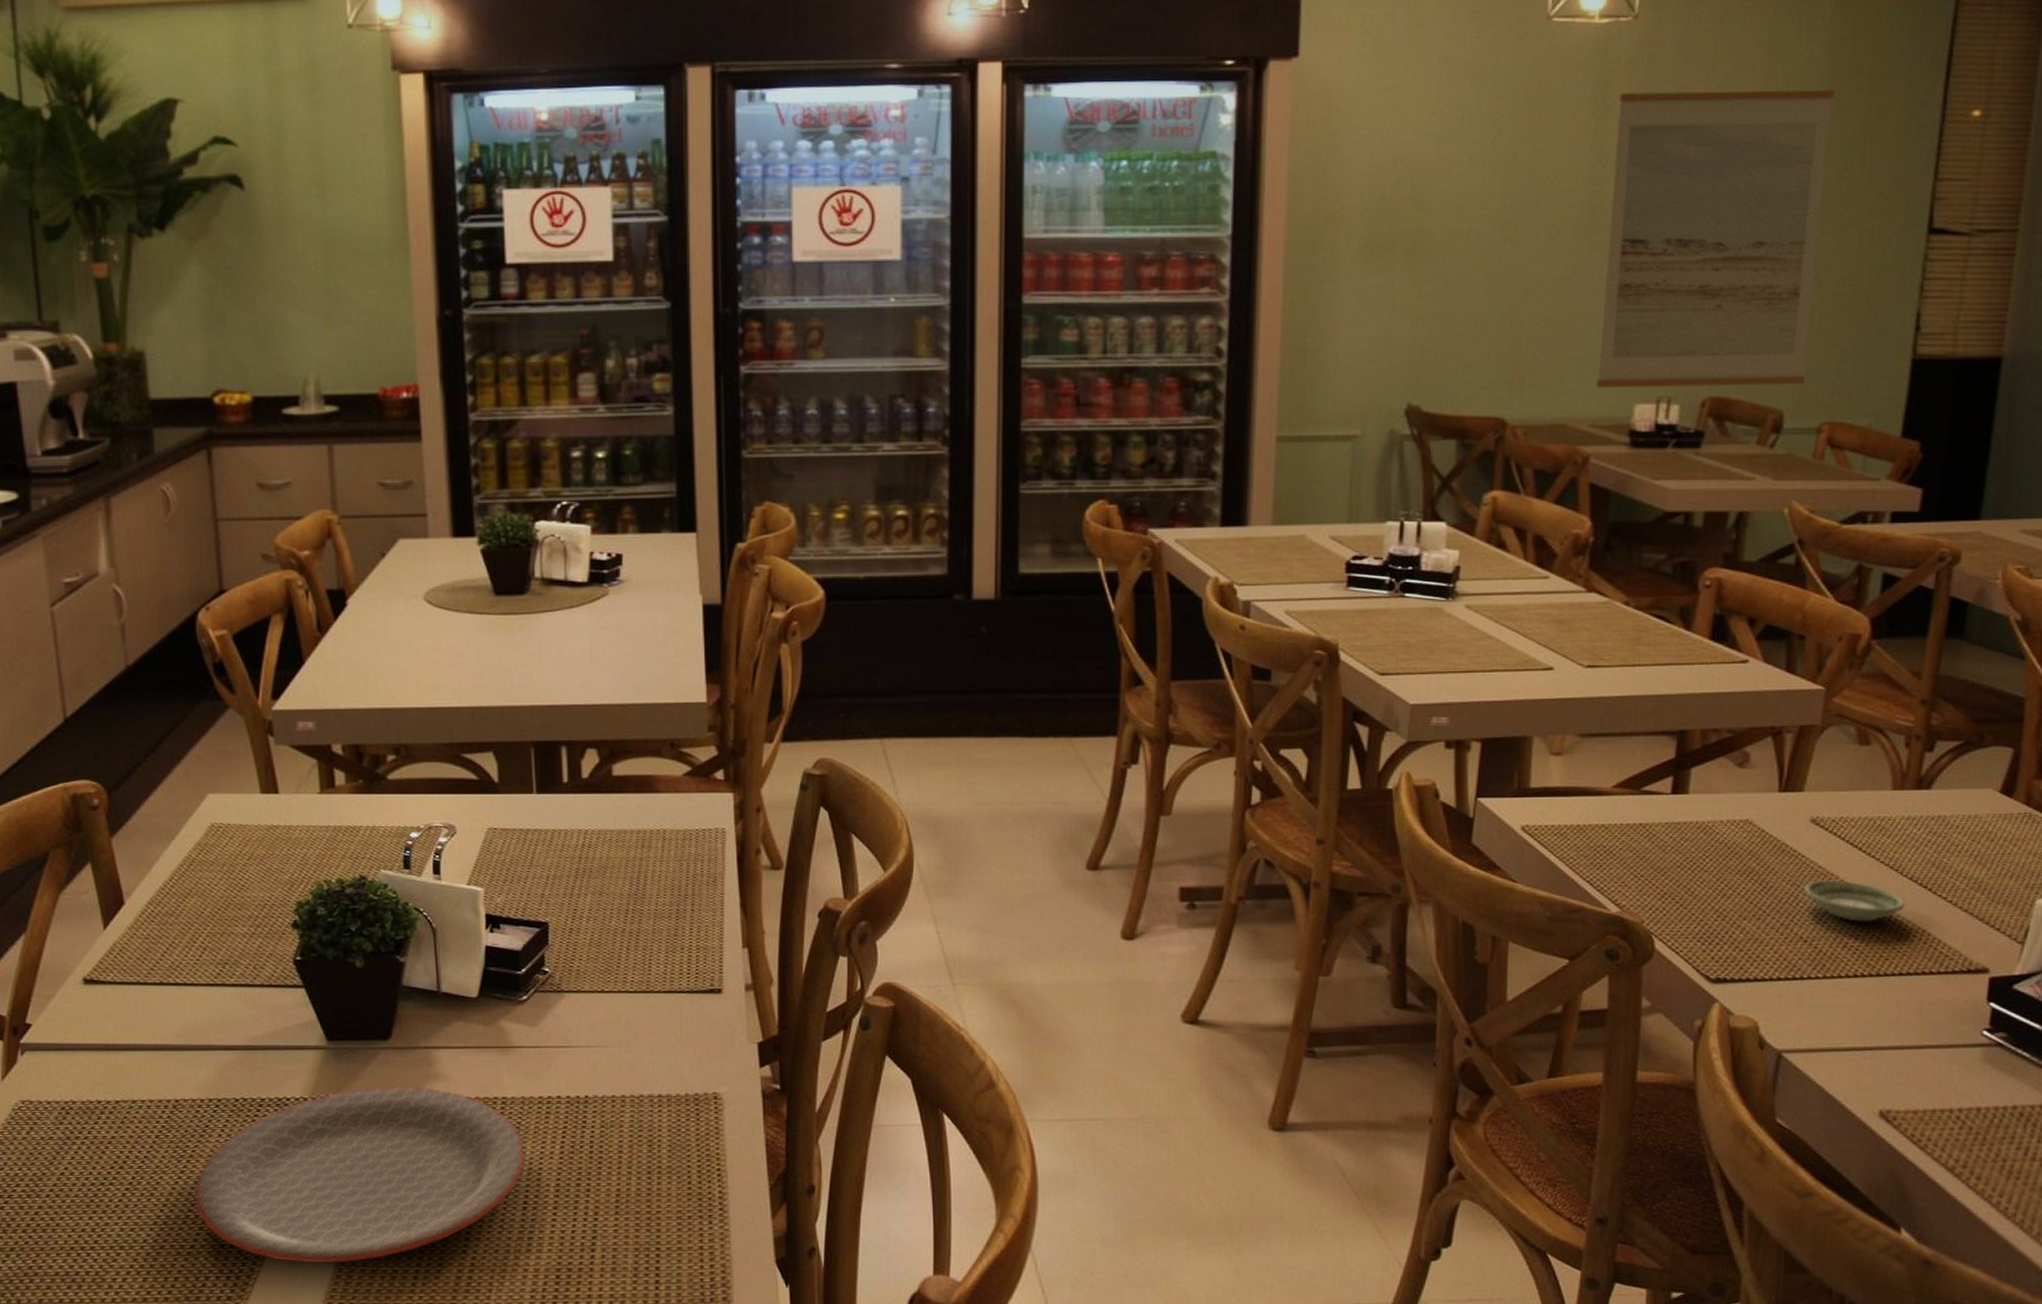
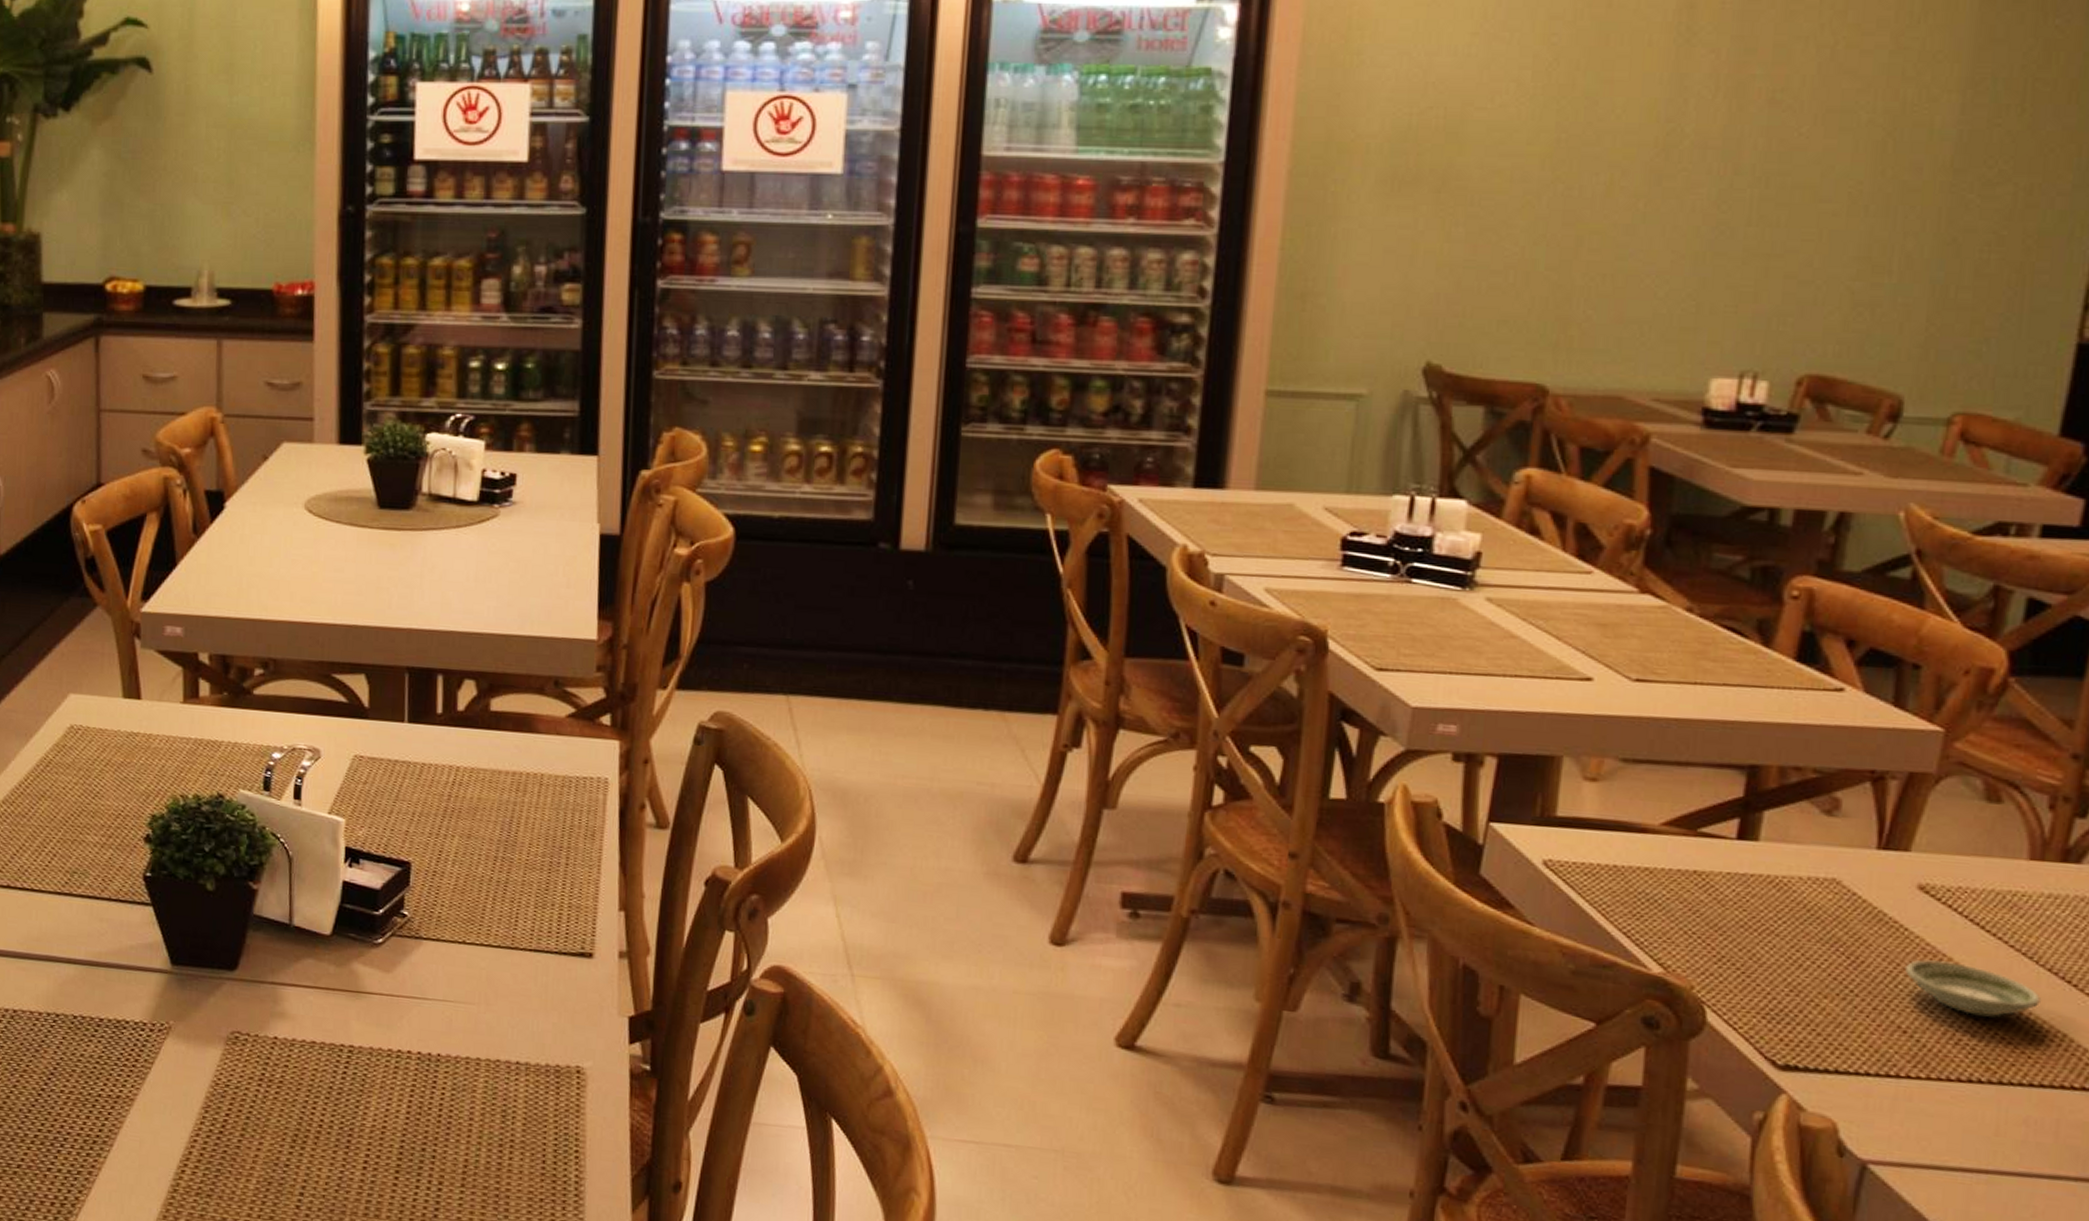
plate: present [195,1087,525,1264] -> none [25,1019,369,1204]
wall art: present [1597,90,1835,388] -> none [1663,17,1988,367]

